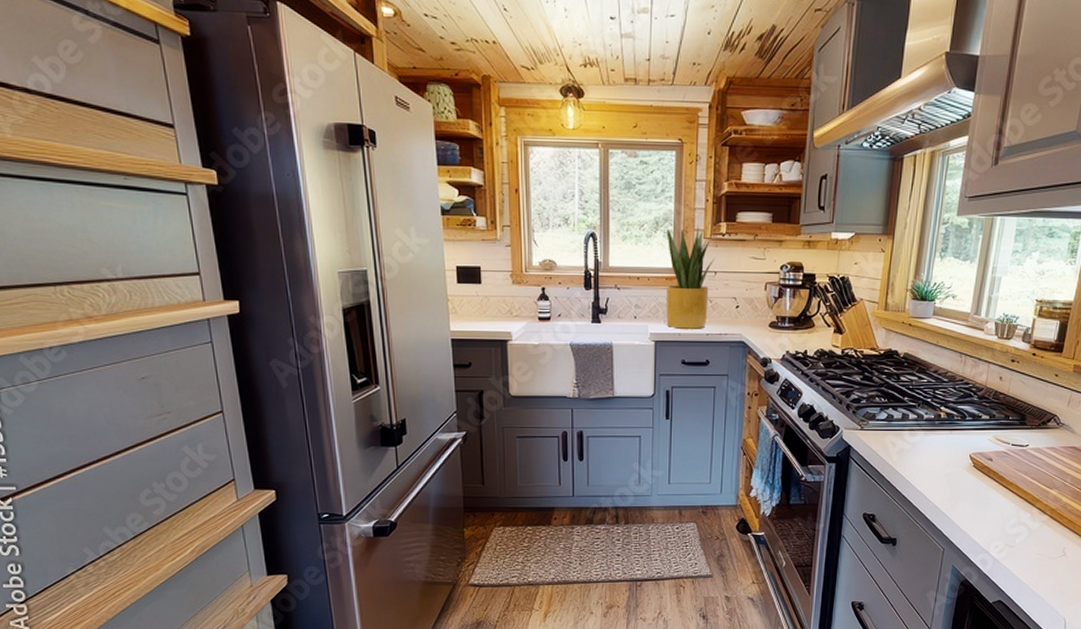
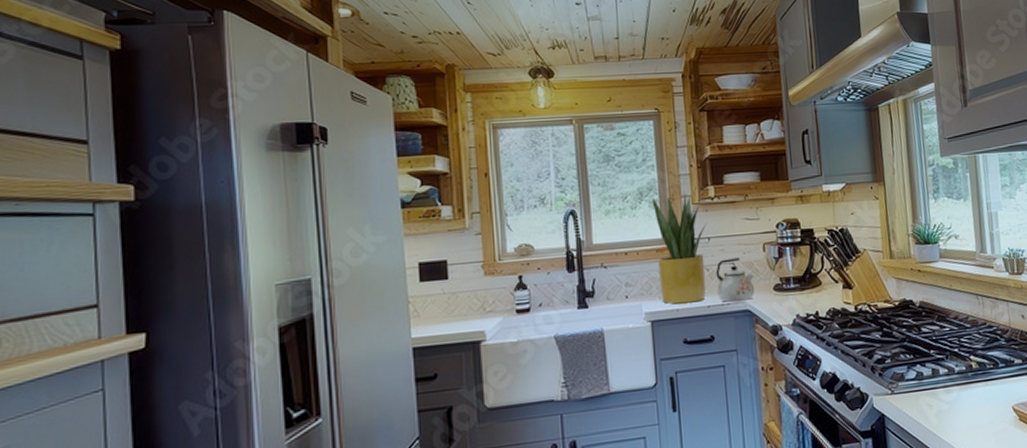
kettle: none [717,293,752,334] -> present [715,258,755,303]

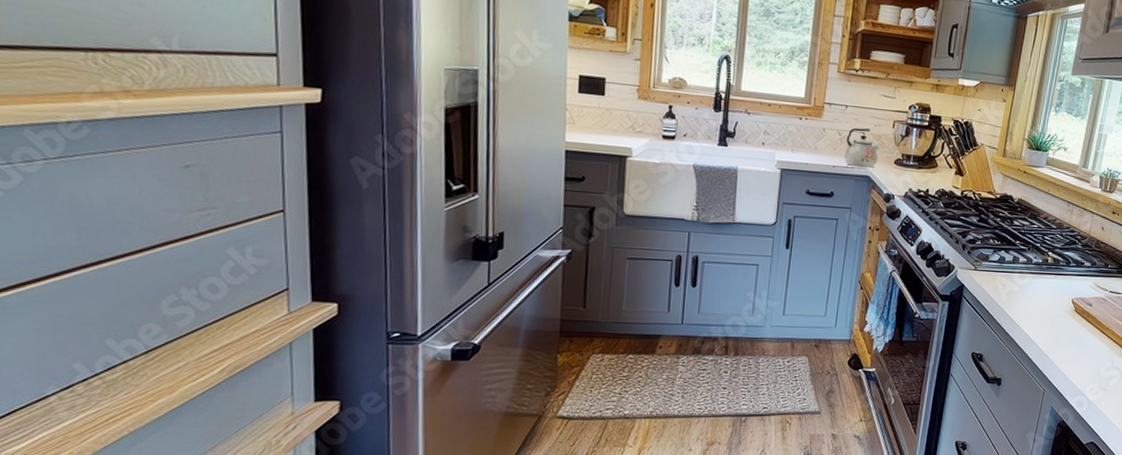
planter: present [652,191,707,305] -> none [794,58,847,161]

